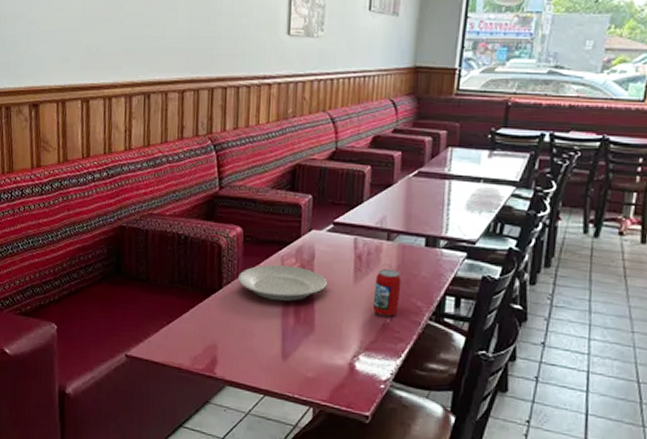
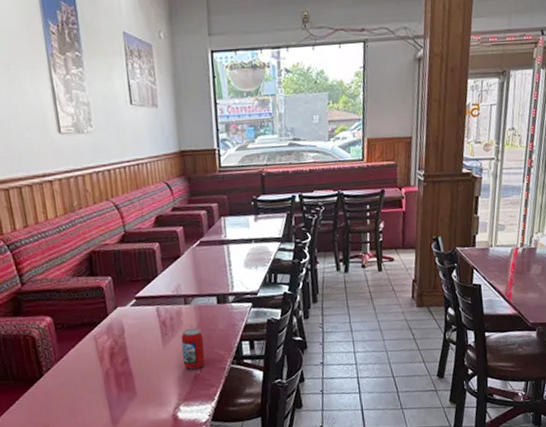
plate: present [237,264,327,302] -> none [56,342,140,377]

